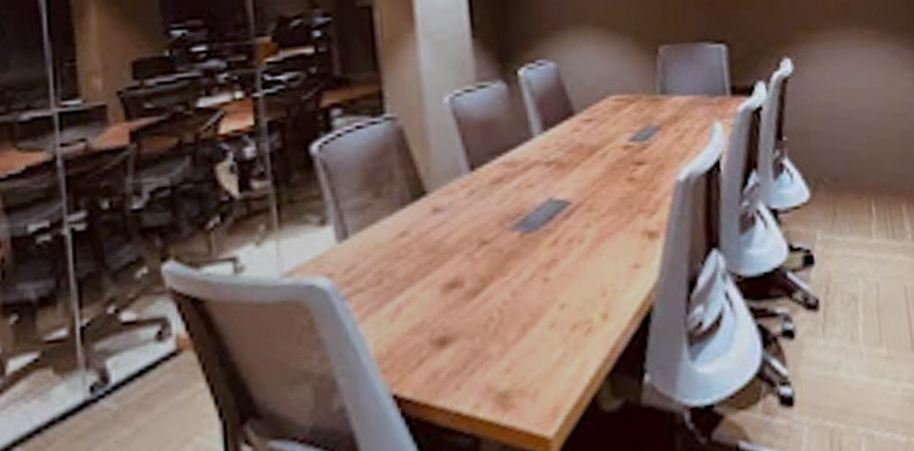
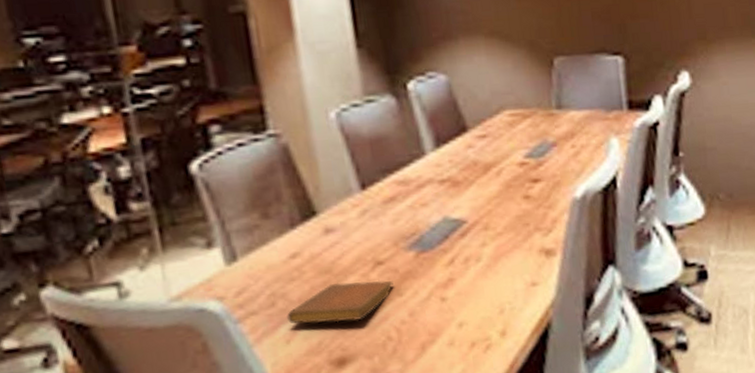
notebook: none [392,259,497,302] -> present [287,280,393,324]

